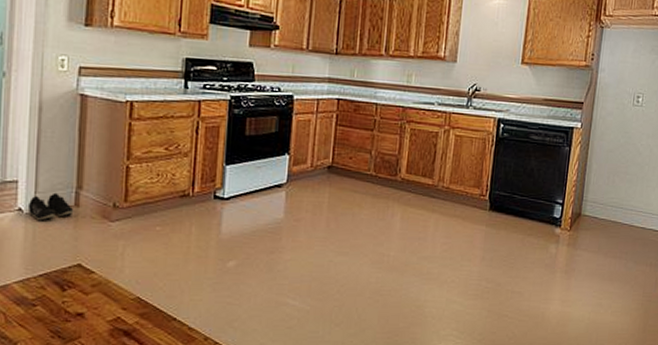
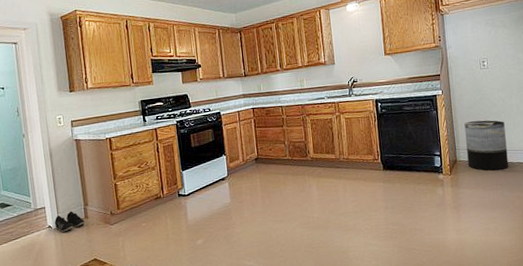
trash can: none [593,168,647,236] -> present [464,120,509,171]

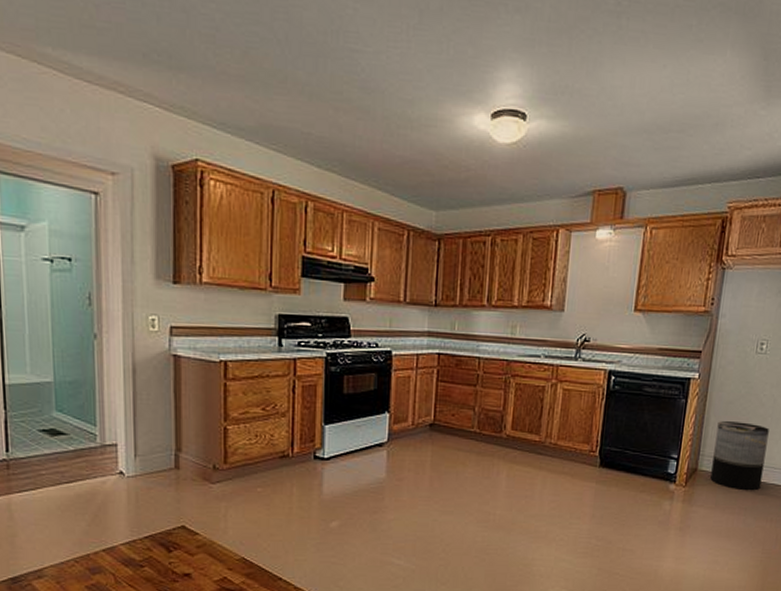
sneaker: present [54,211,85,233] -> none [128,455,175,484]

